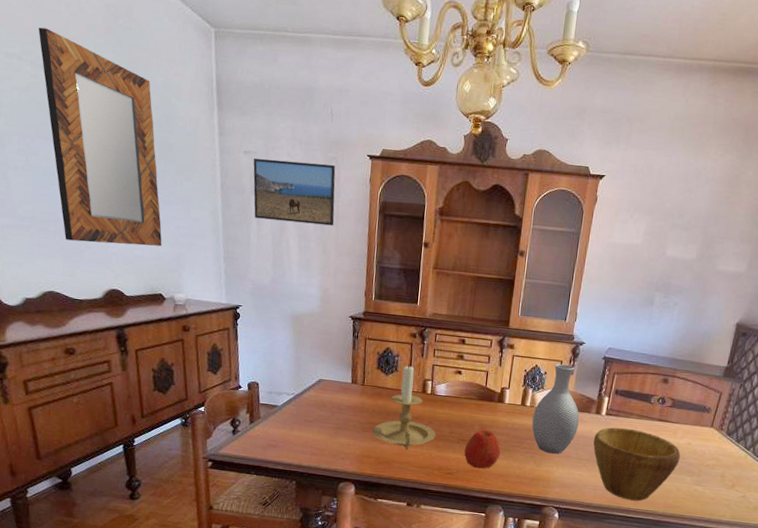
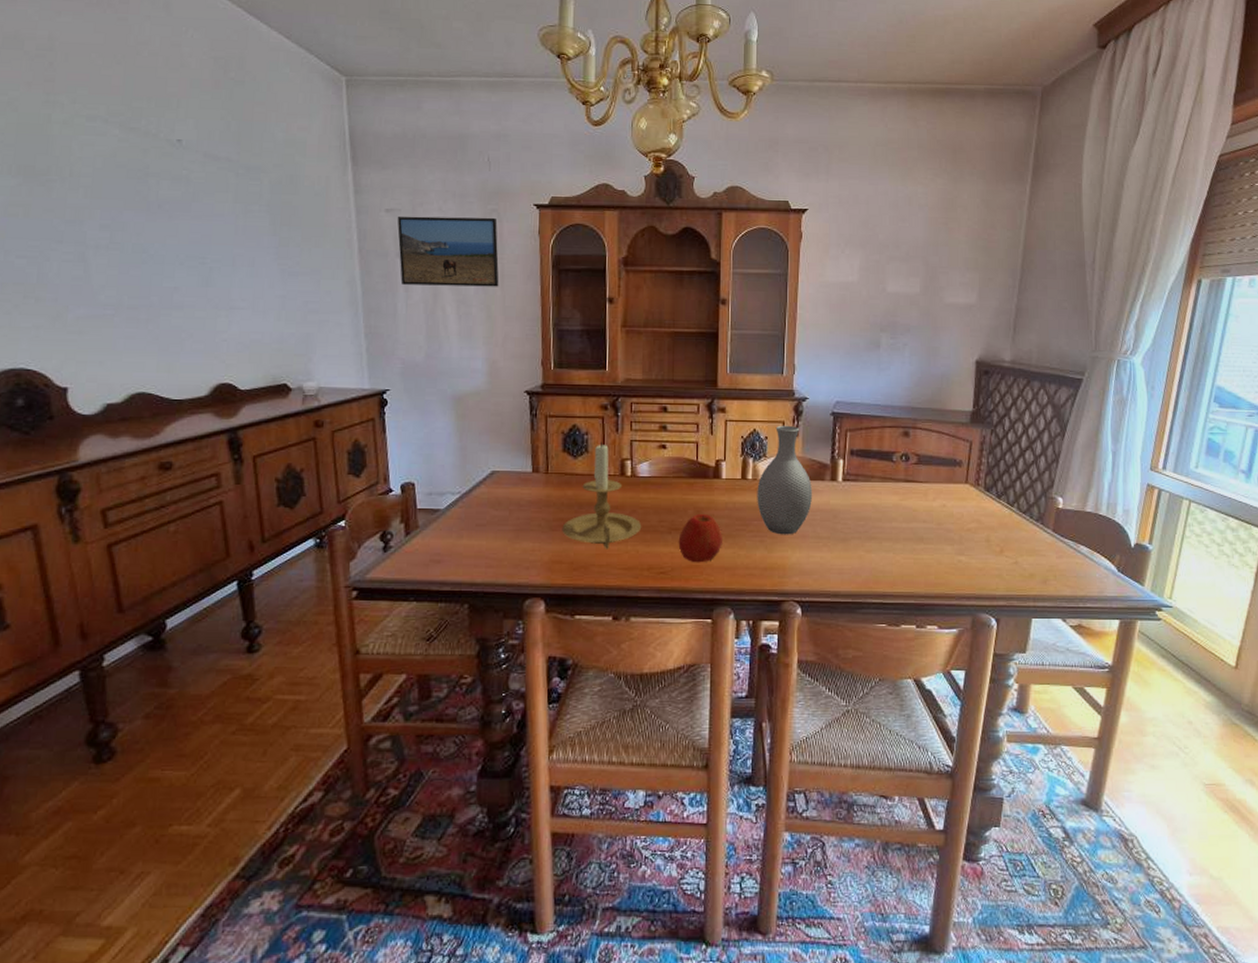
home mirror: present [38,27,162,247] -> none [129,86,286,329]
bowl: present [593,427,681,501] -> none [833,494,936,582]

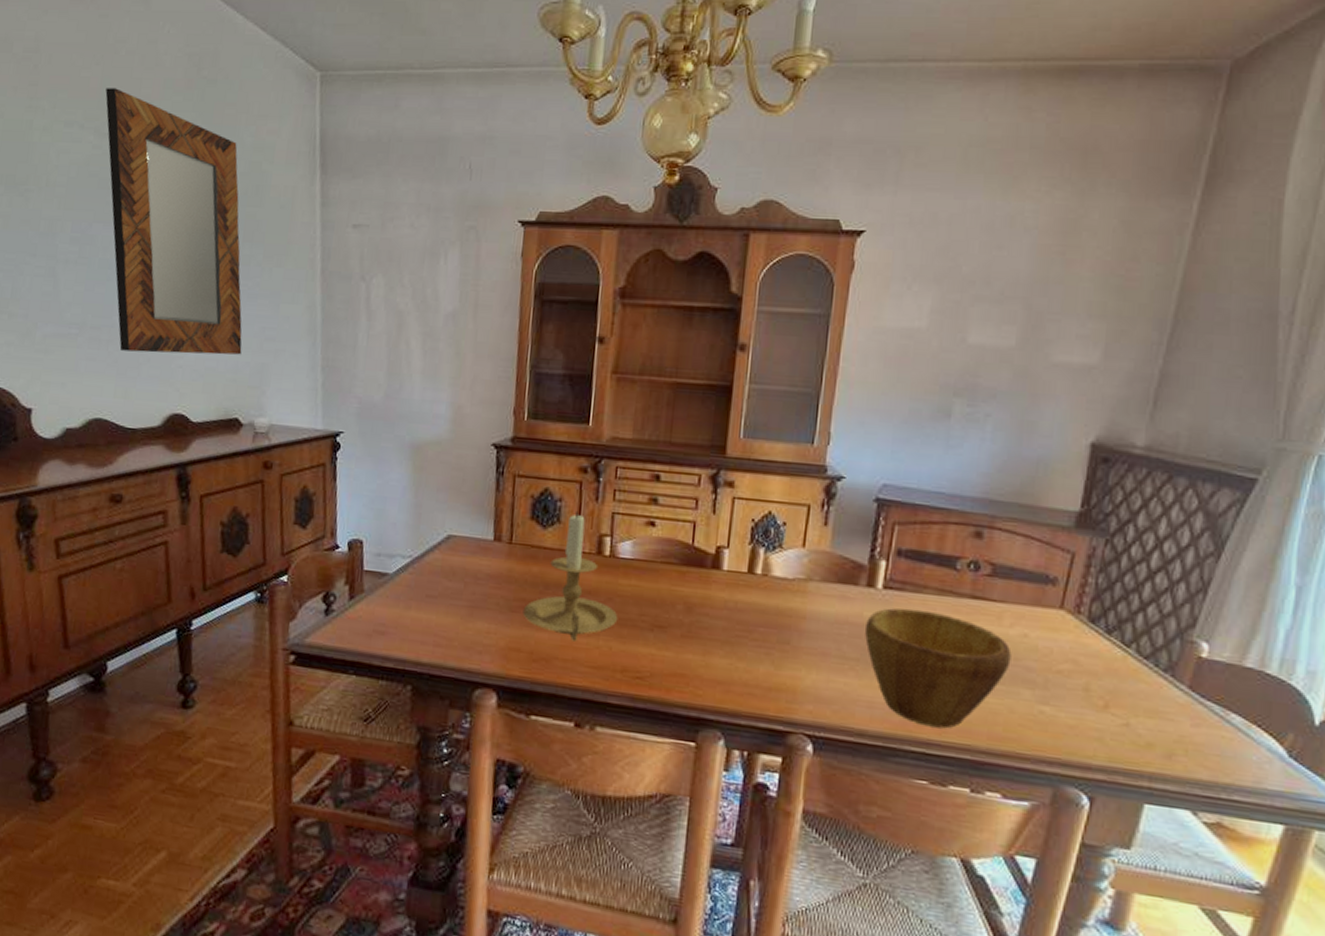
home mirror: none [129,86,286,329] -> present [105,88,242,355]
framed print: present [397,216,499,287] -> none [363,232,475,319]
apple: present [678,514,722,563] -> none [661,611,718,672]
vase: present [757,425,813,535] -> none [765,509,841,650]
bowl: none [833,494,936,582] -> present [865,608,1012,729]

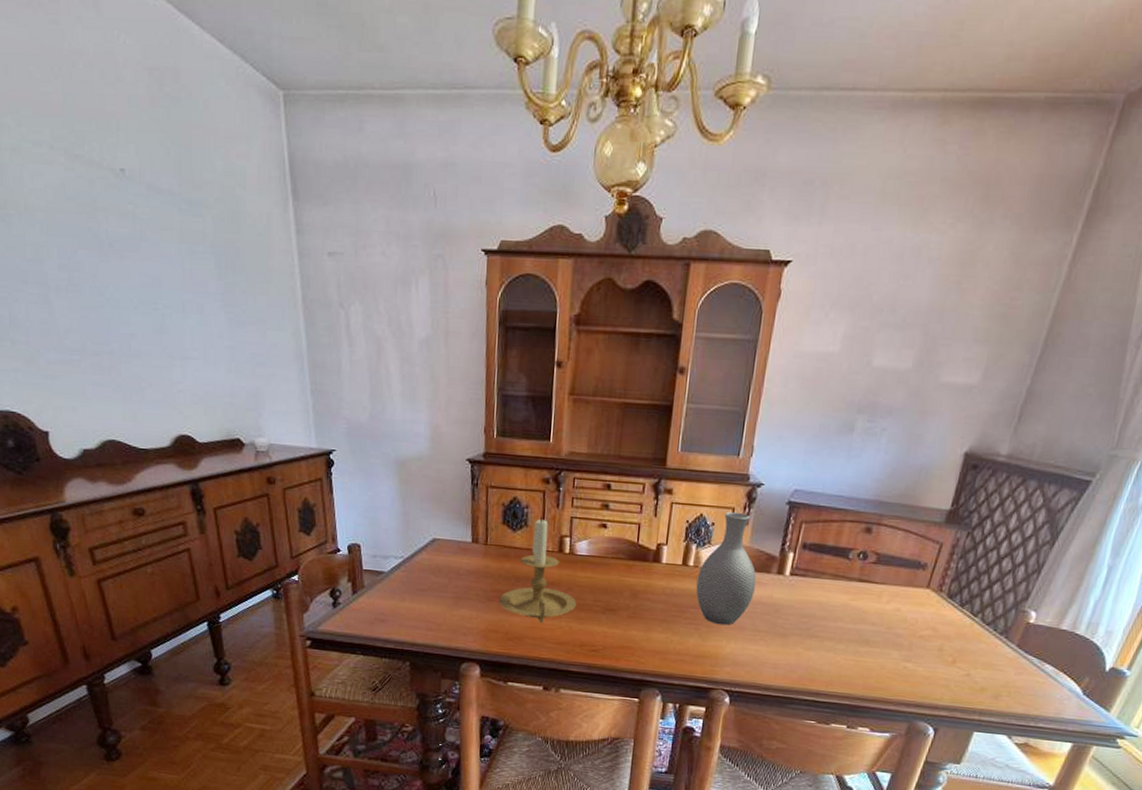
home mirror: present [105,88,242,355] -> none [69,105,236,380]
vase: none [765,509,841,650] -> present [695,511,757,626]
bowl: present [865,608,1012,729] -> none [774,590,887,682]

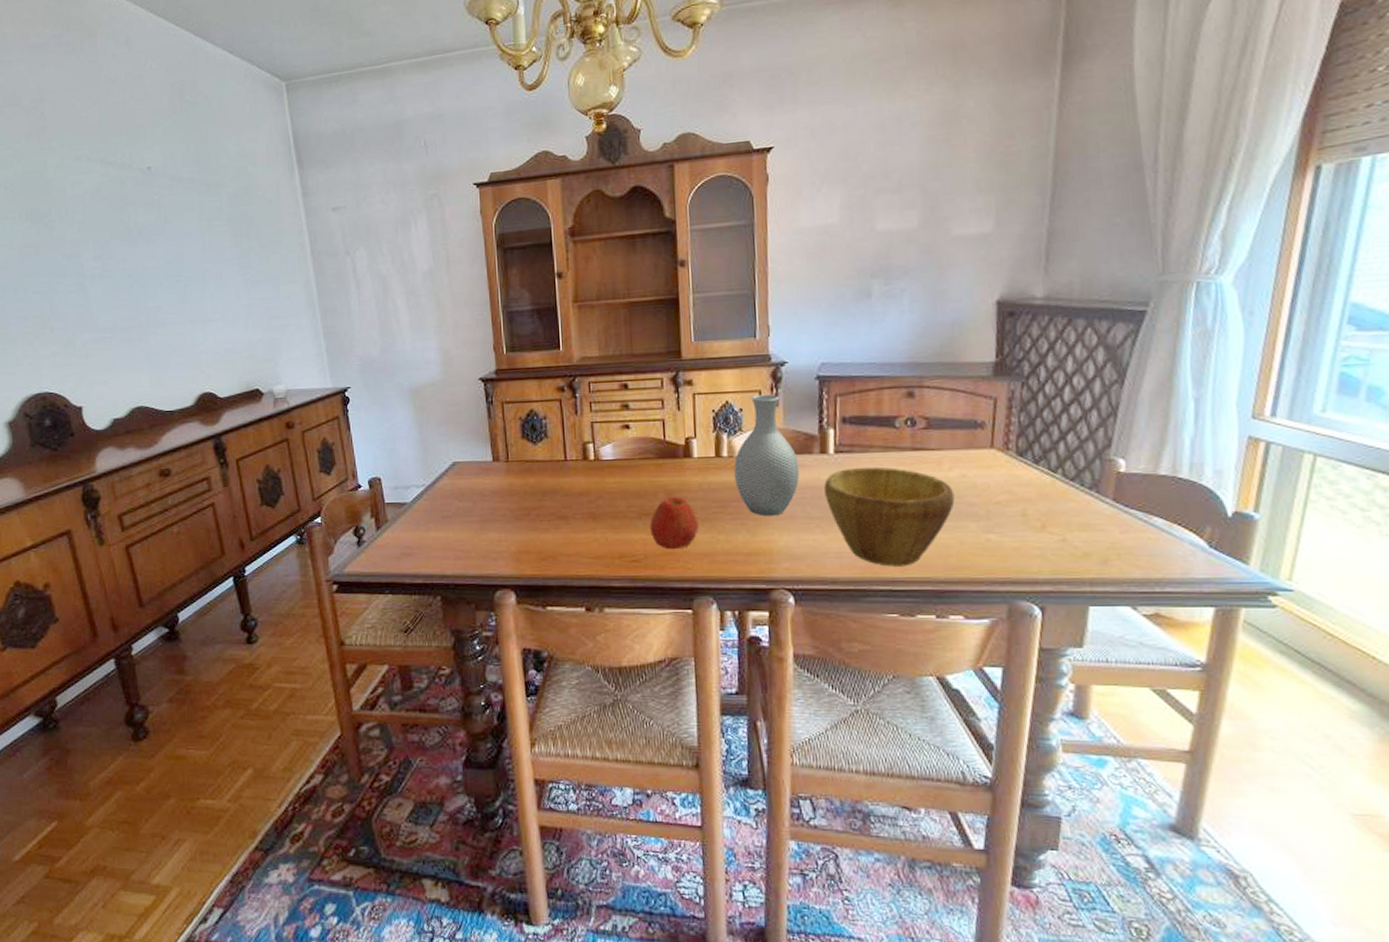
candle holder: present [498,516,577,623] -> none [527,425,610,538]
apple: none [611,597,657,645] -> present [649,497,699,550]
bowl: none [774,590,887,682] -> present [824,466,955,567]

